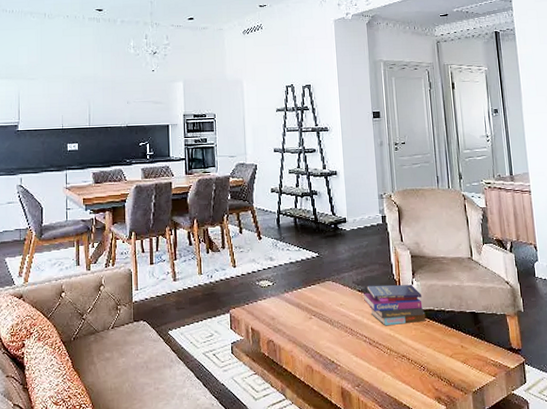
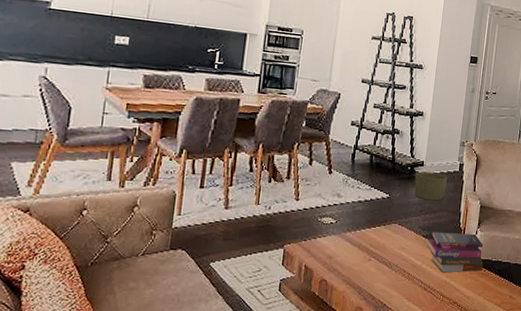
basket: none [340,227,373,255] -> present [414,171,448,201]

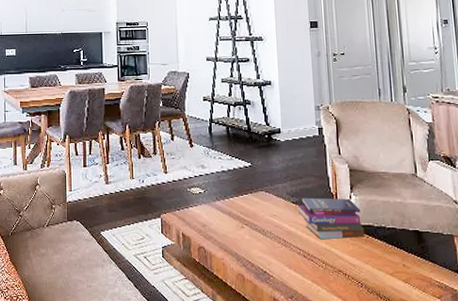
basket: present [414,171,448,201] -> none [274,138,309,167]

